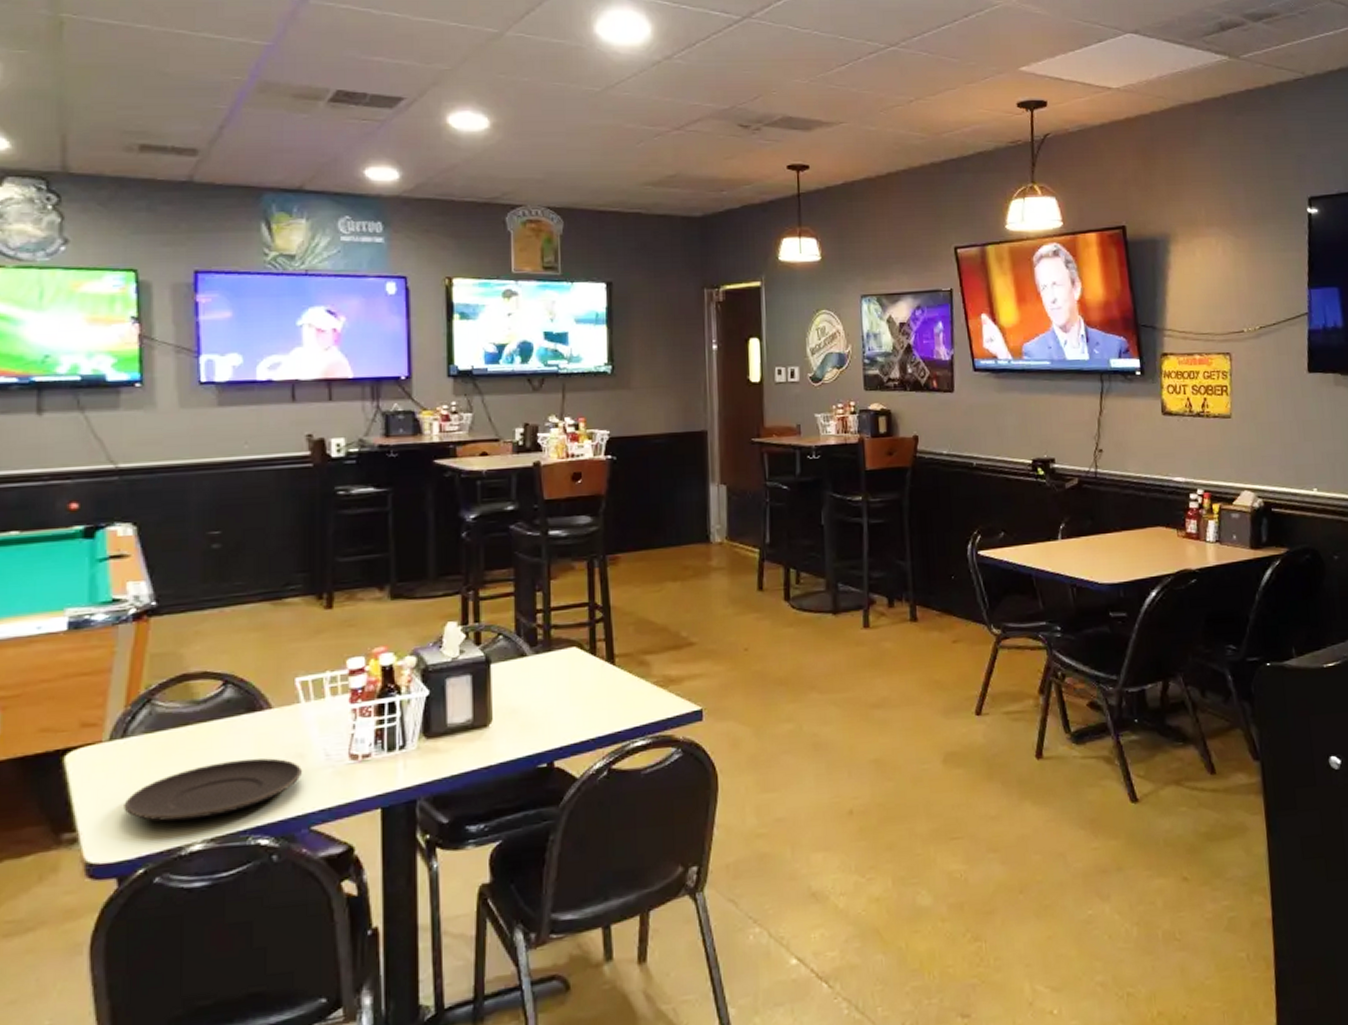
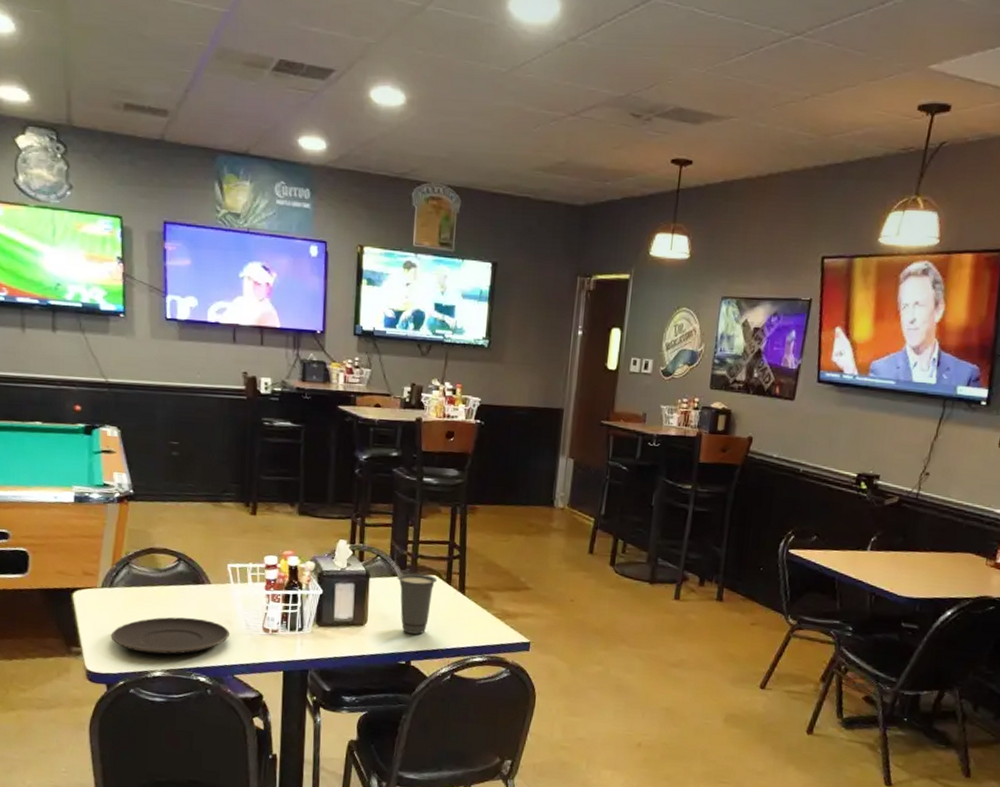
cup: none [527,647,579,727] -> present [397,573,438,635]

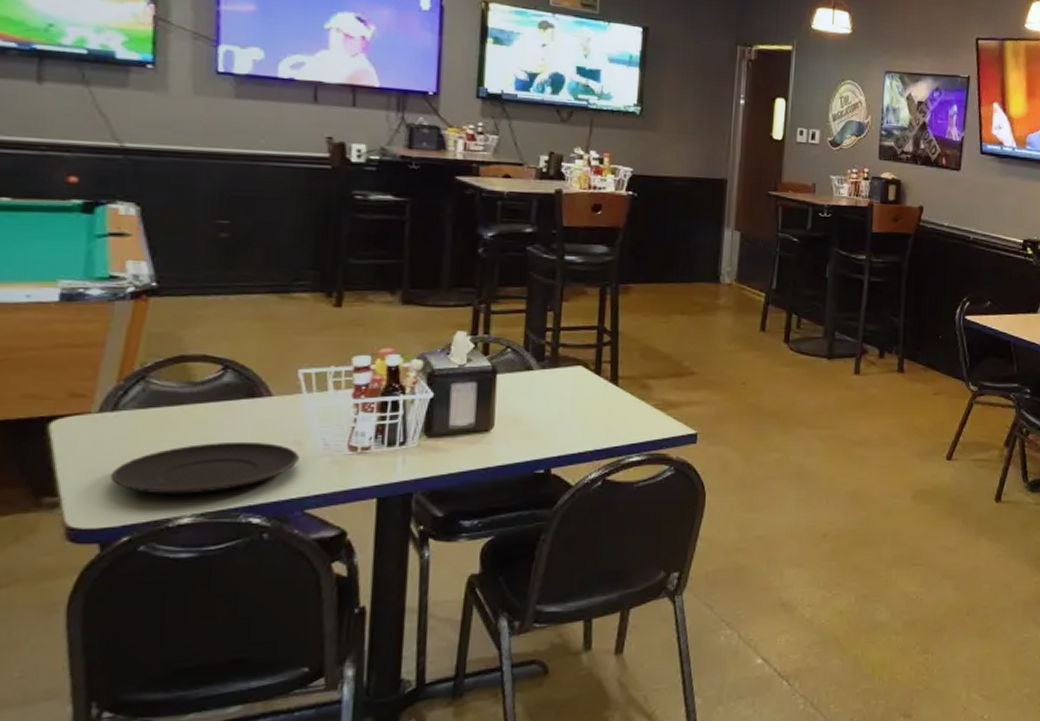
cup: present [397,573,438,635] -> none [533,365,584,436]

